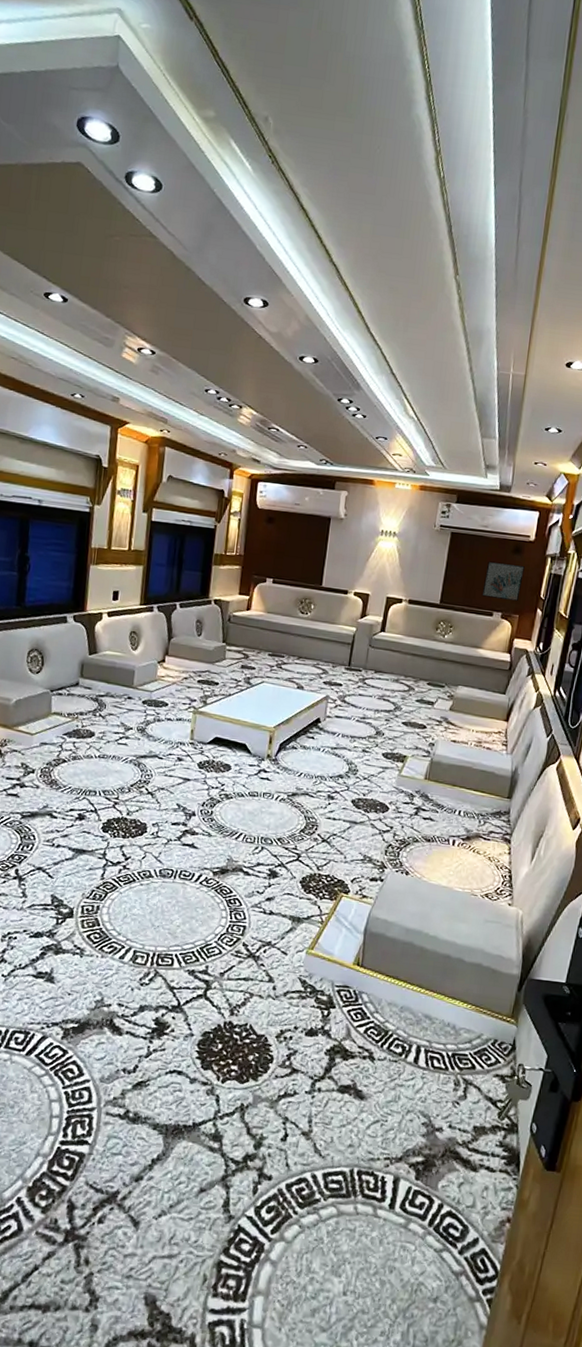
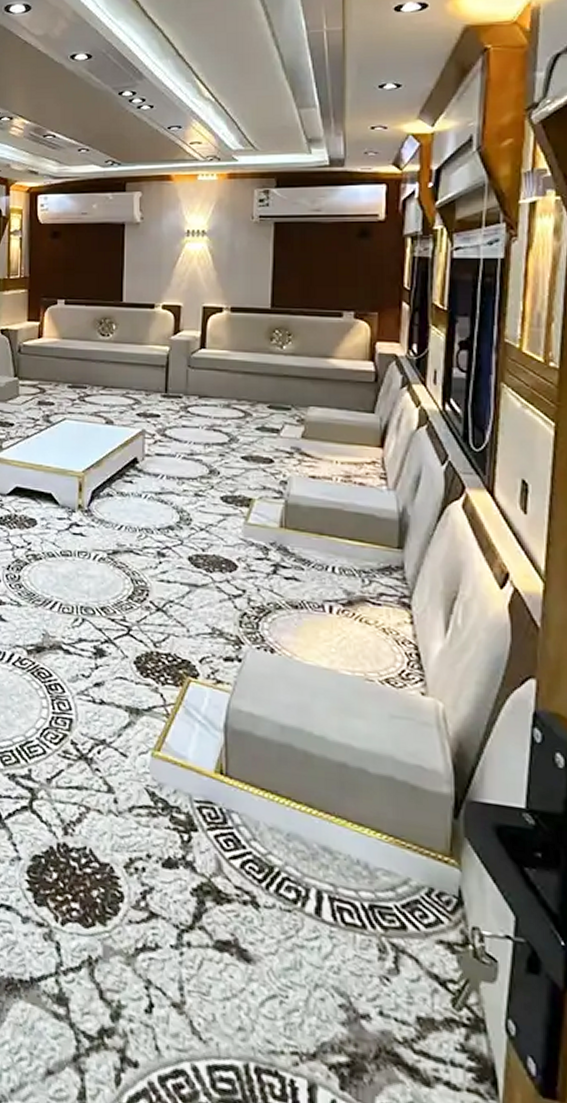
wall art: present [481,561,525,602] -> none [324,251,377,296]

